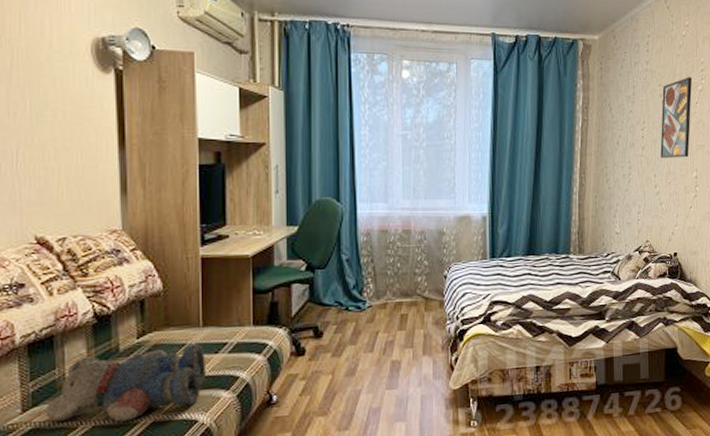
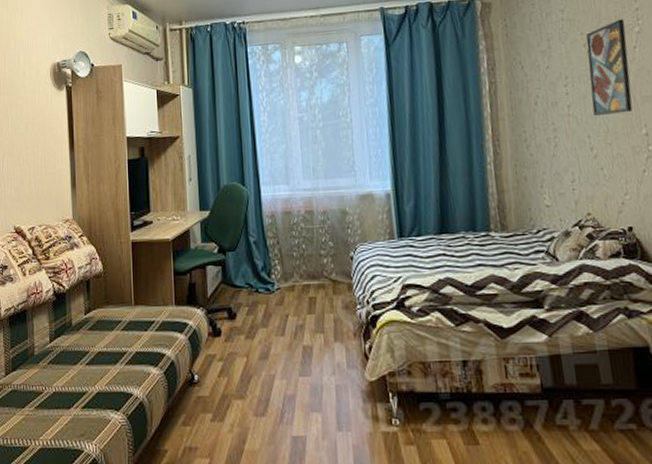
teddy bear: present [45,343,207,422] -> none [20,320,139,390]

